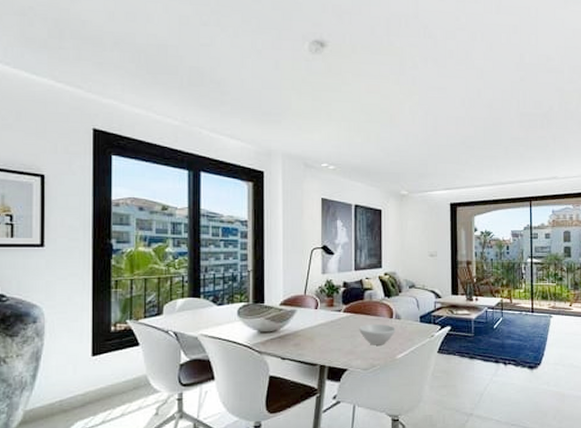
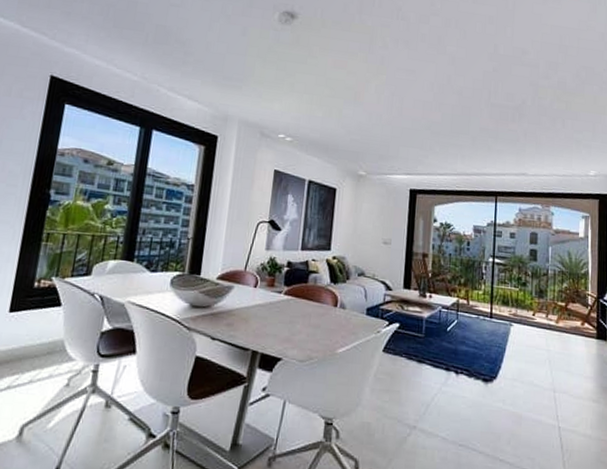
bowl: present [359,324,395,345] -> none [299,311,339,336]

